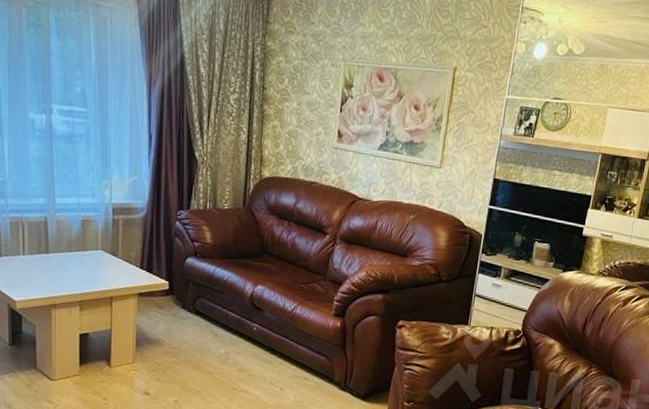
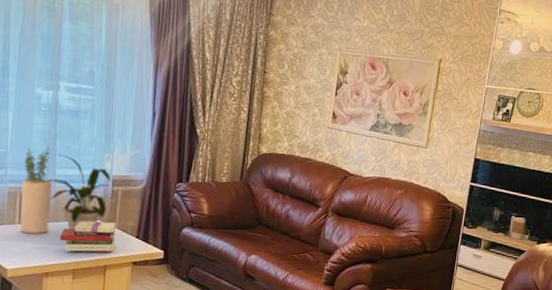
vase: none [23,173,54,266] -> present [19,146,53,235]
house plant: none [31,181,111,261] -> present [30,154,111,230]
books: none [64,251,120,285] -> present [60,221,116,253]

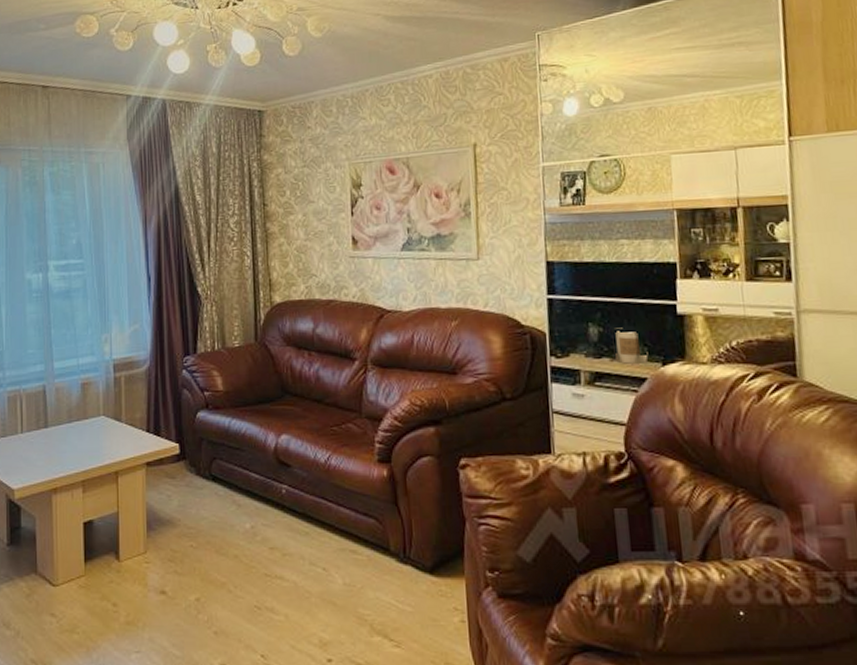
vase: present [19,146,53,235] -> none [21,337,53,444]
house plant: present [30,154,111,230] -> none [29,343,112,432]
books: present [60,221,116,253] -> none [65,417,125,459]

